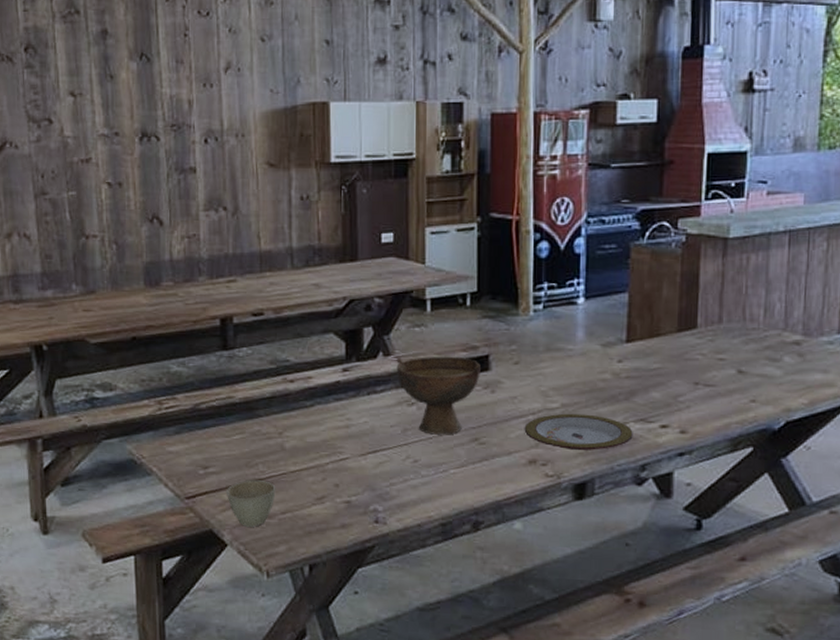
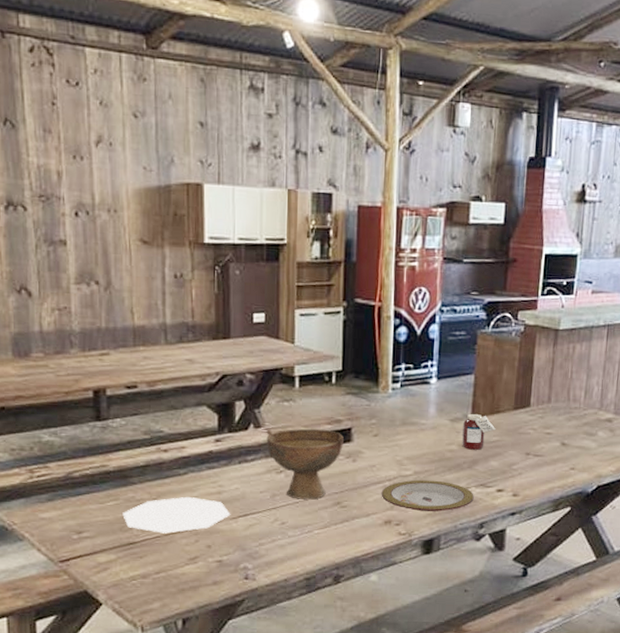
cup: present [227,480,276,527] -> none [101,543,150,587]
plate: none [248,430,360,470] -> present [122,496,231,534]
jar: none [616,338,656,379] -> present [462,414,496,450]

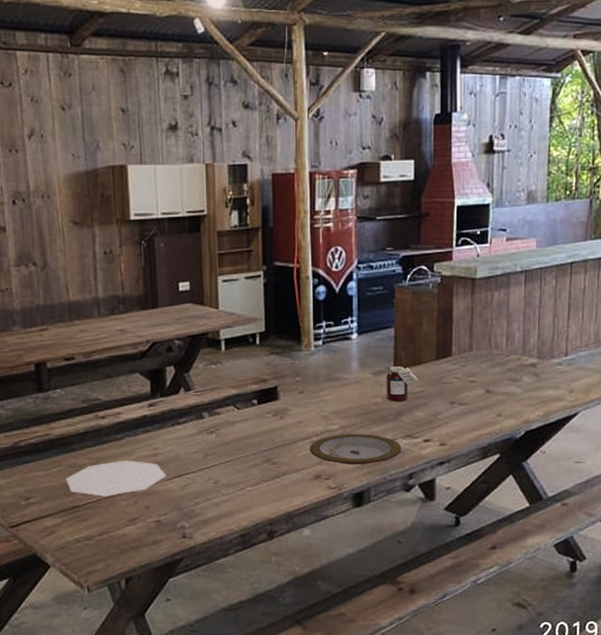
bowl: present [266,428,344,500] -> none [196,389,270,458]

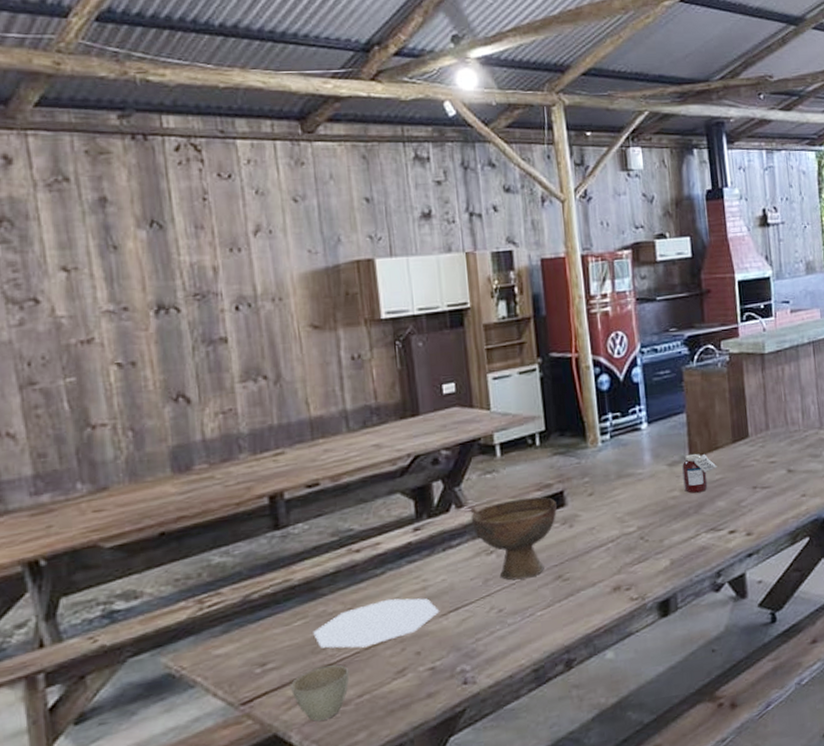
cup: none [48,507,93,549] -> present [291,665,350,722]
bowl: none [196,389,270,458] -> present [470,497,557,580]
plate: present [309,433,401,464] -> none [605,532,706,570]

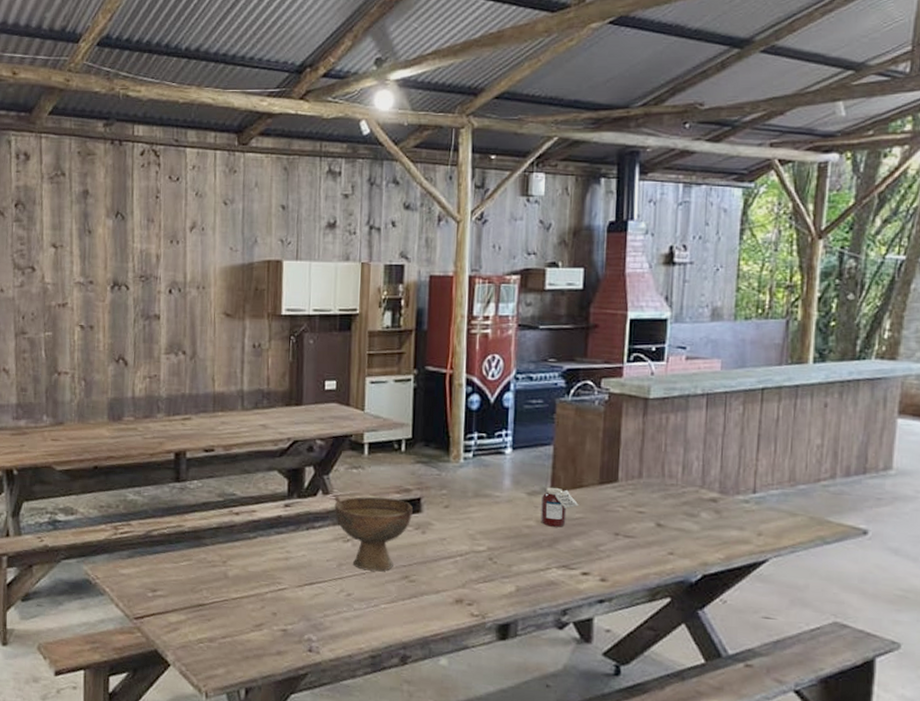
cup: present [291,665,350,722] -> none [172,604,218,649]
plate: present [313,598,440,649] -> none [194,560,297,598]

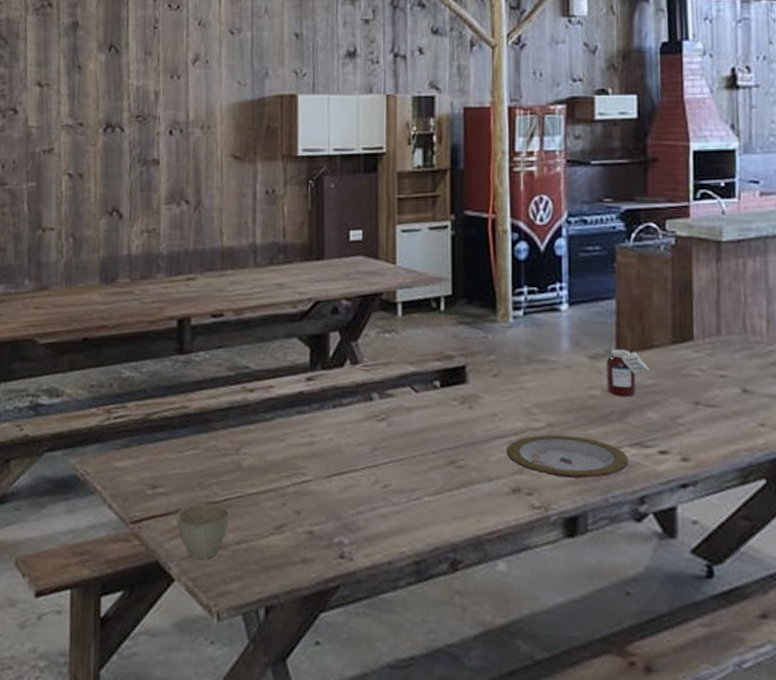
cup: none [172,604,218,649] -> present [176,503,231,559]
bowl: present [334,496,413,572] -> none [365,365,456,457]
plate: none [452,556,555,593] -> present [506,434,628,479]

